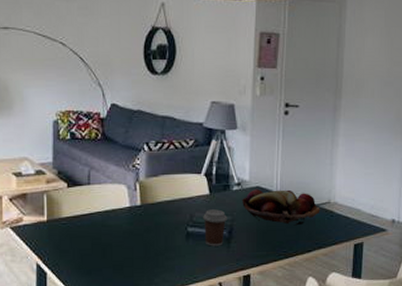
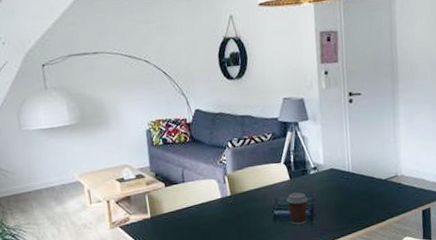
fruit basket: present [242,189,320,226] -> none [319,168,390,200]

